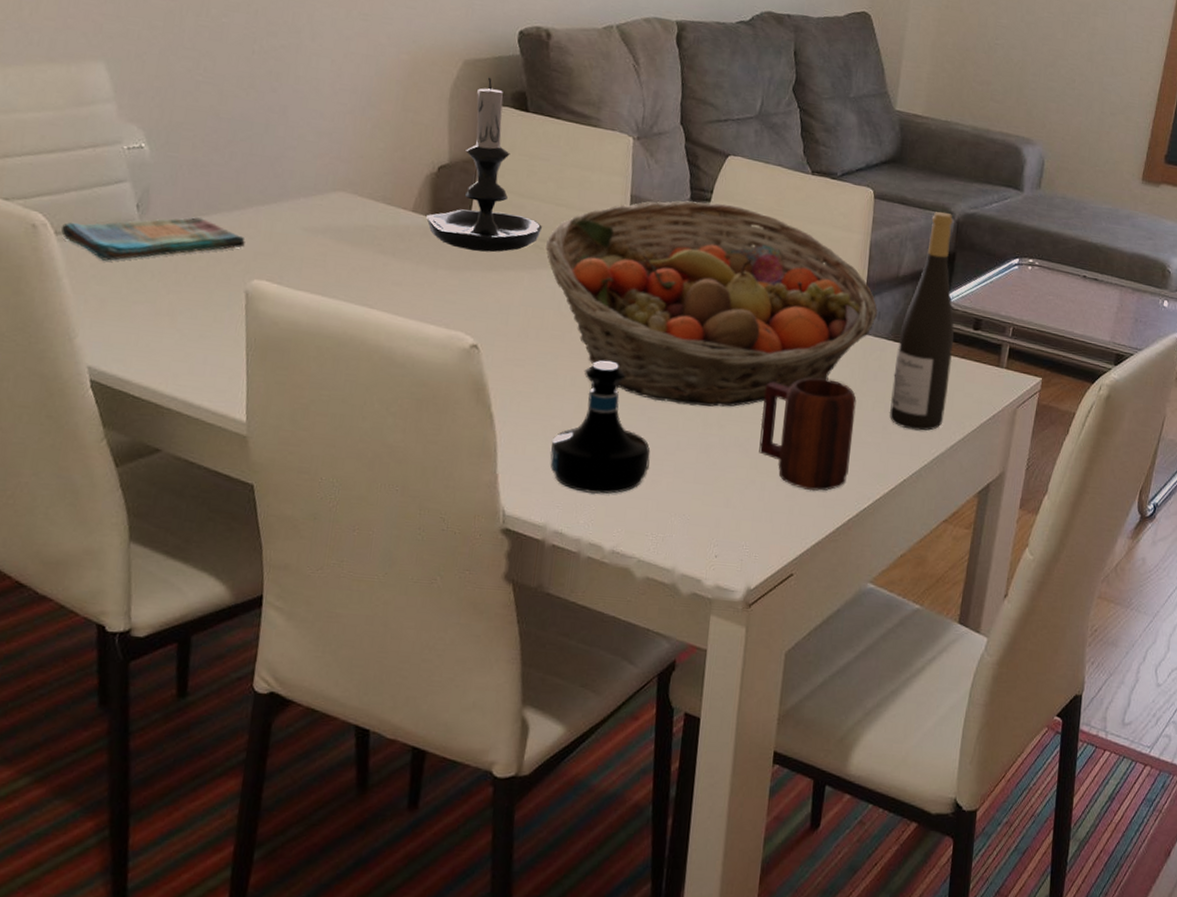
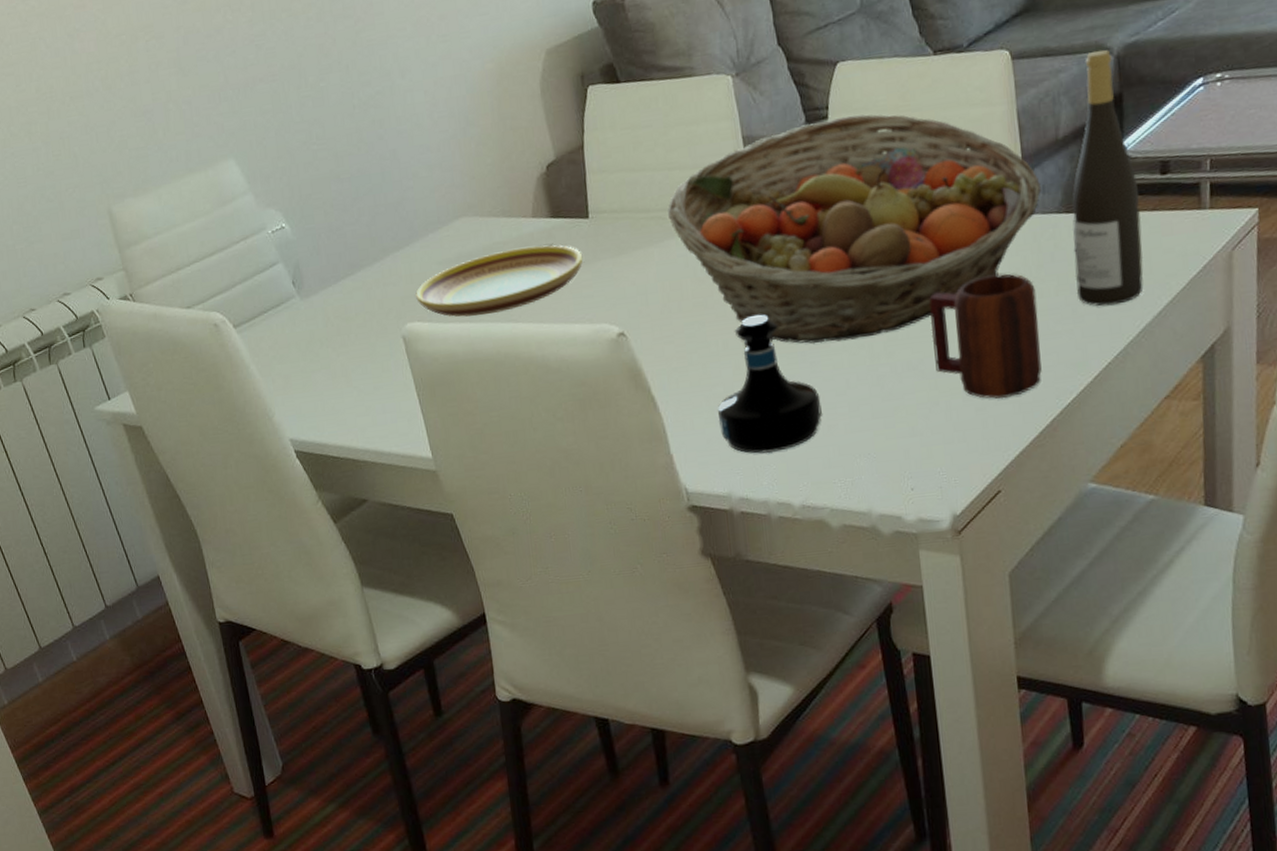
dish towel: present [61,216,246,261] -> none [238,277,391,341]
plate: none [269,234,454,294] -> present [415,245,583,317]
candle holder: present [426,77,542,253] -> none [547,59,660,242]

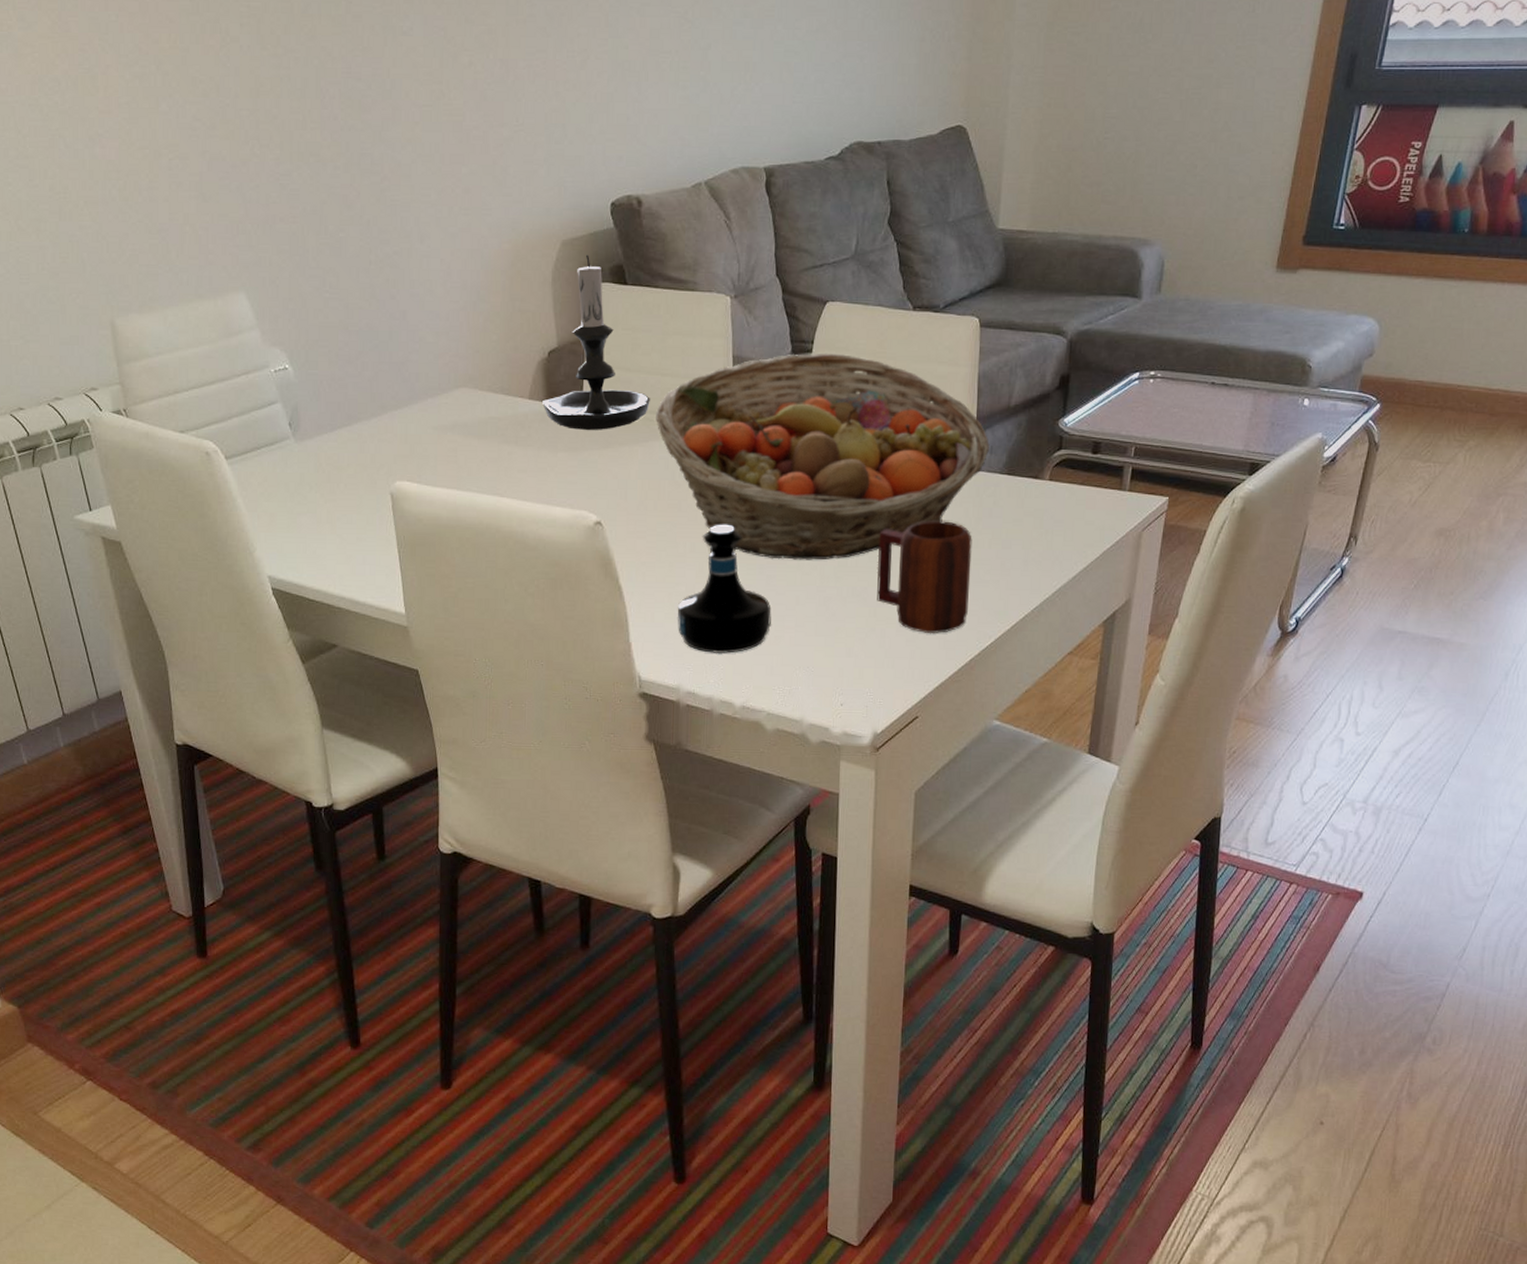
plate: present [415,245,583,317] -> none [407,426,572,484]
candle holder: none [547,59,660,242] -> present [542,254,650,430]
wine bottle: present [1072,49,1144,306] -> none [1006,332,1072,564]

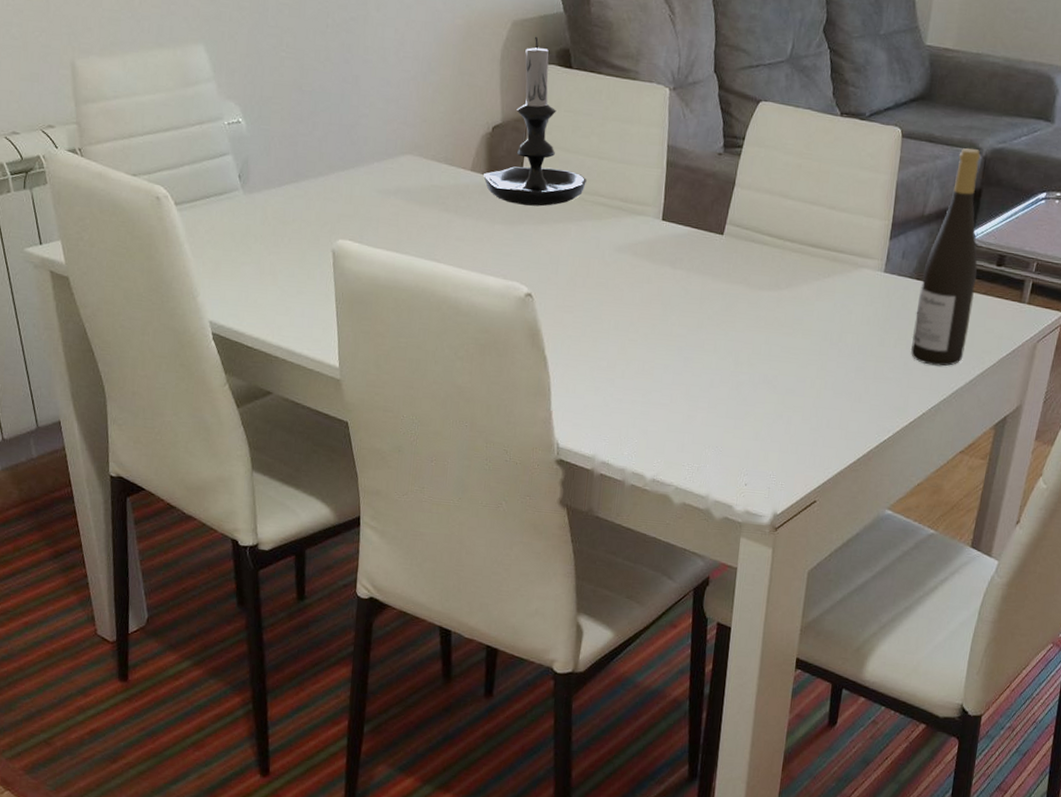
fruit basket: present [656,353,989,560] -> none [590,148,902,347]
tequila bottle: present [677,525,771,655] -> none [597,306,687,429]
mug: present [877,521,972,634] -> none [786,317,879,425]
wine bottle: none [1006,332,1072,564] -> present [910,147,981,366]

